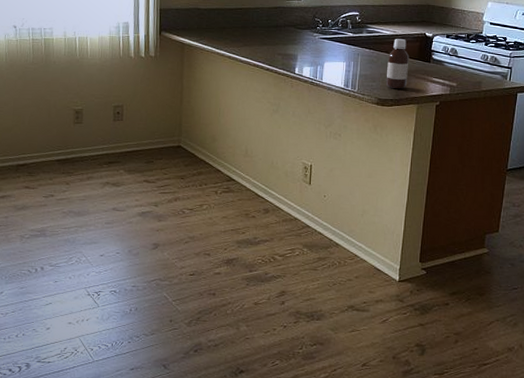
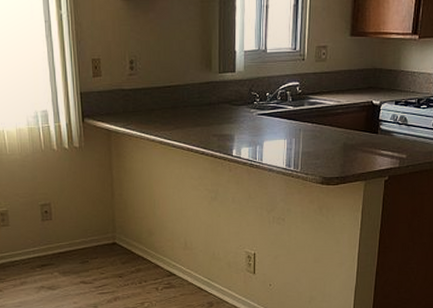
bottle: present [386,39,410,89] -> none [330,109,355,166]

